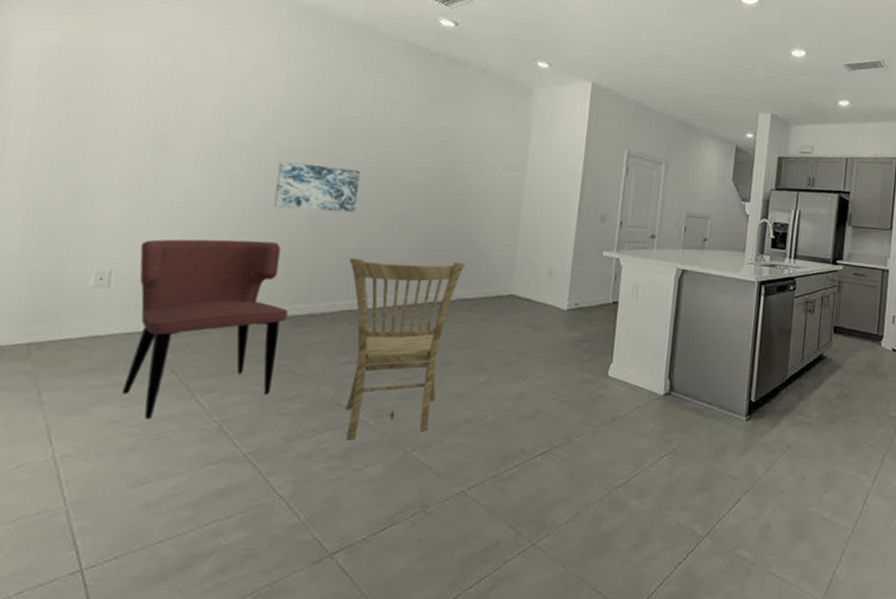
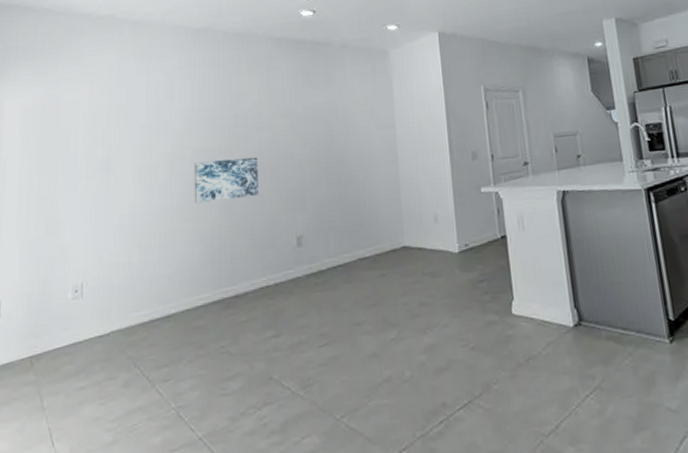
dining chair: present [123,239,289,419] -> none [101,234,219,413]
dining chair: present [346,256,466,440] -> none [260,223,359,413]

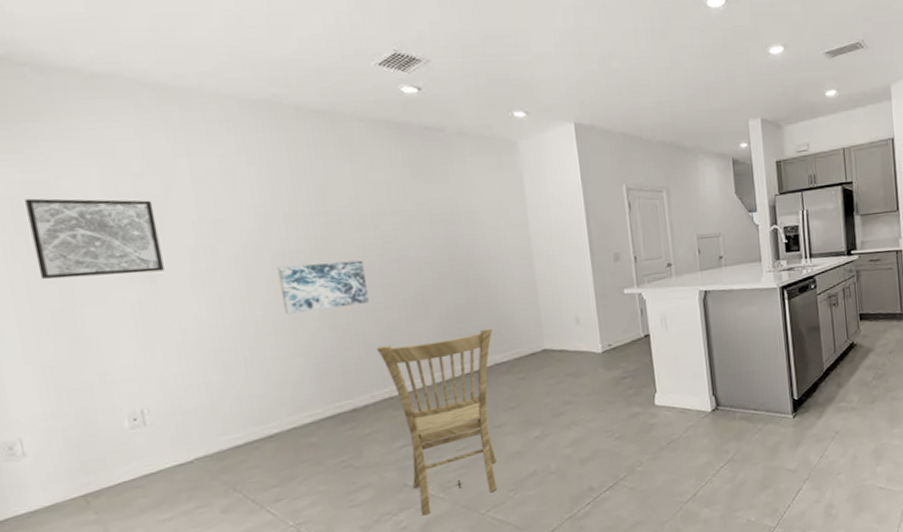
wall art: none [39,108,118,171] -> present [25,198,164,280]
dining chair: none [260,223,359,413] -> present [376,328,498,516]

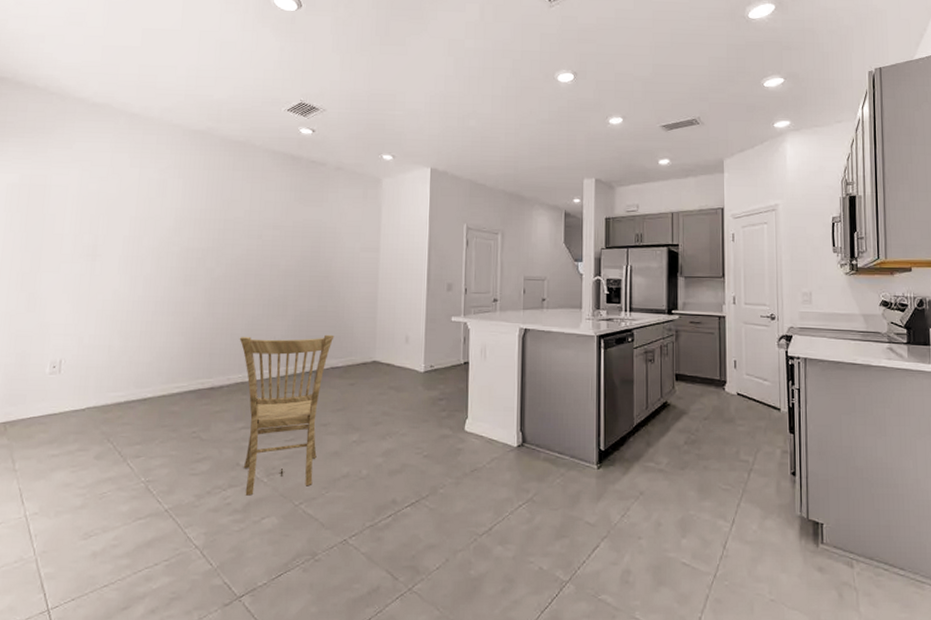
wall art: present [25,198,164,280] -> none [22,188,108,252]
wall art: present [277,260,369,314] -> none [178,259,244,299]

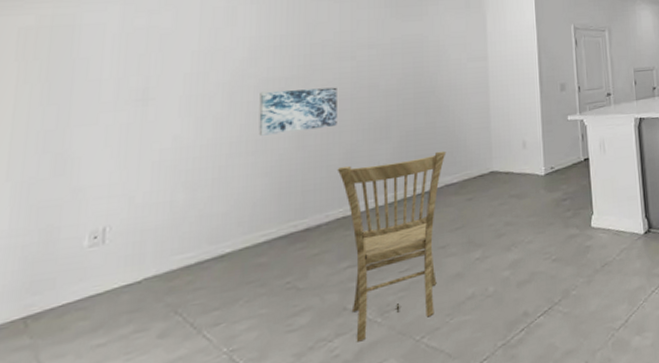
wall art: none [178,259,244,299] -> present [258,87,337,136]

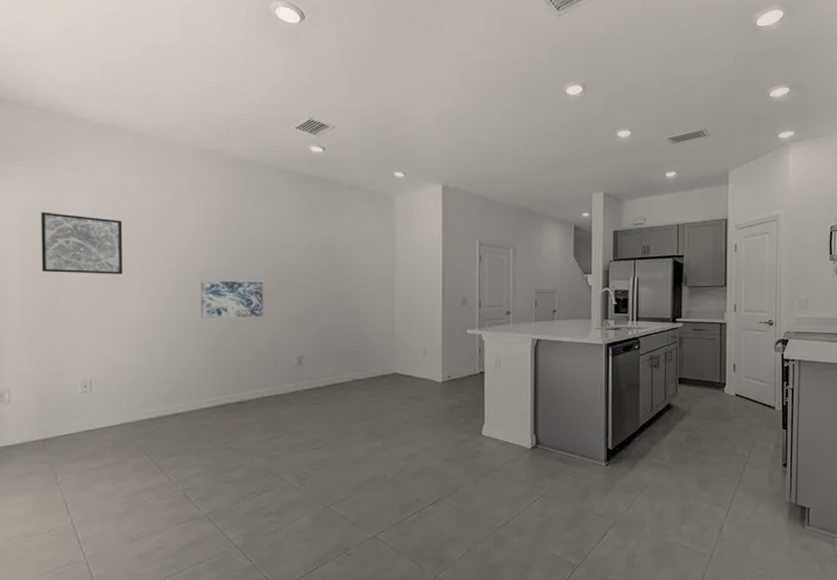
wall art: none [43,29,161,102] -> present [41,211,123,274]
dining chair: present [337,151,446,342] -> none [263,349,355,499]

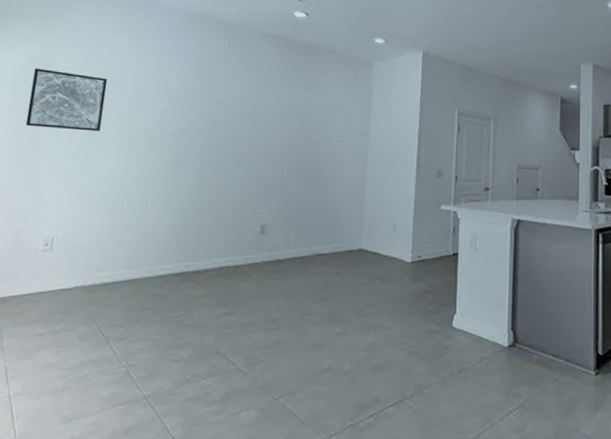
wall art: present [201,280,263,319] -> none [168,140,234,181]

